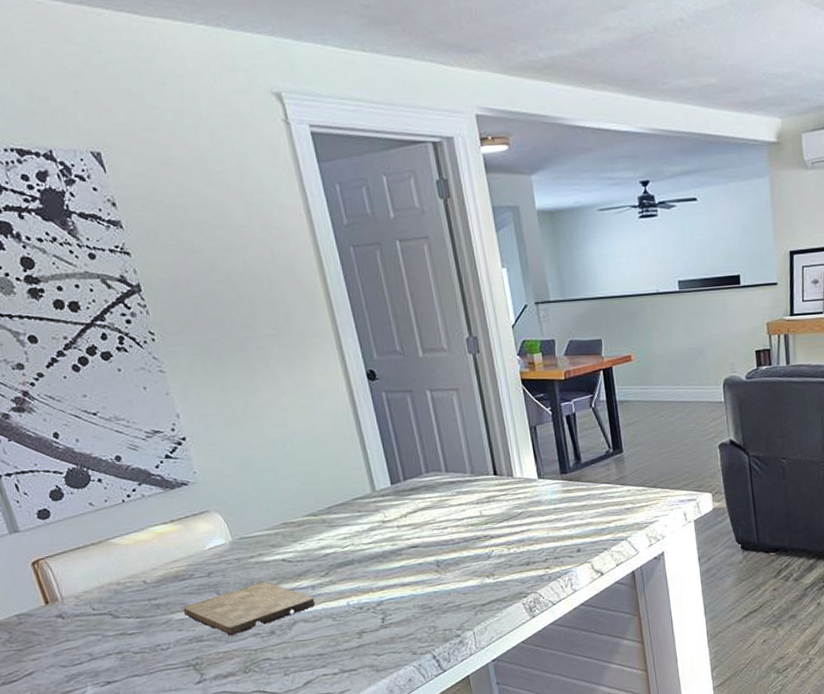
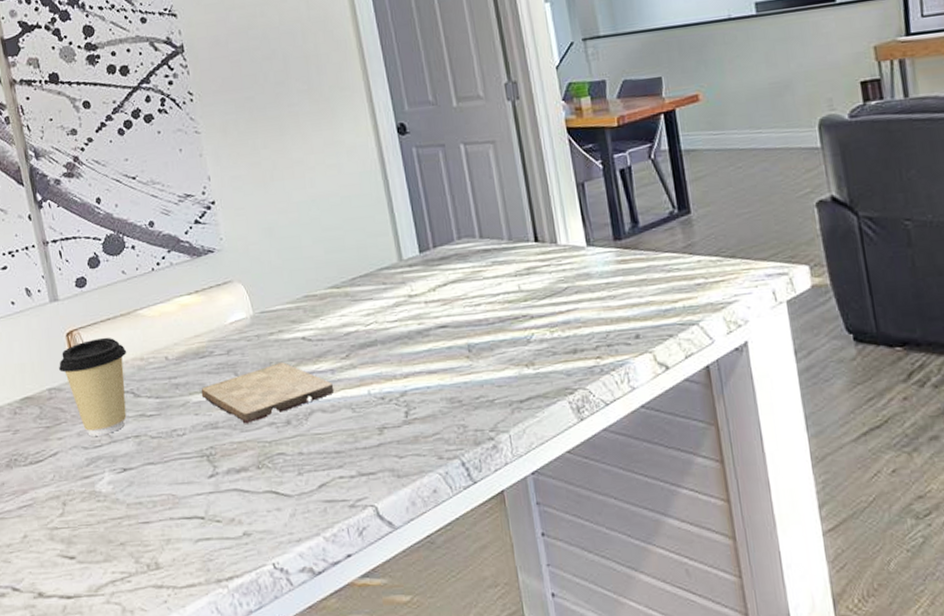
coffee cup: none [26,564,106,656] -> present [59,337,127,436]

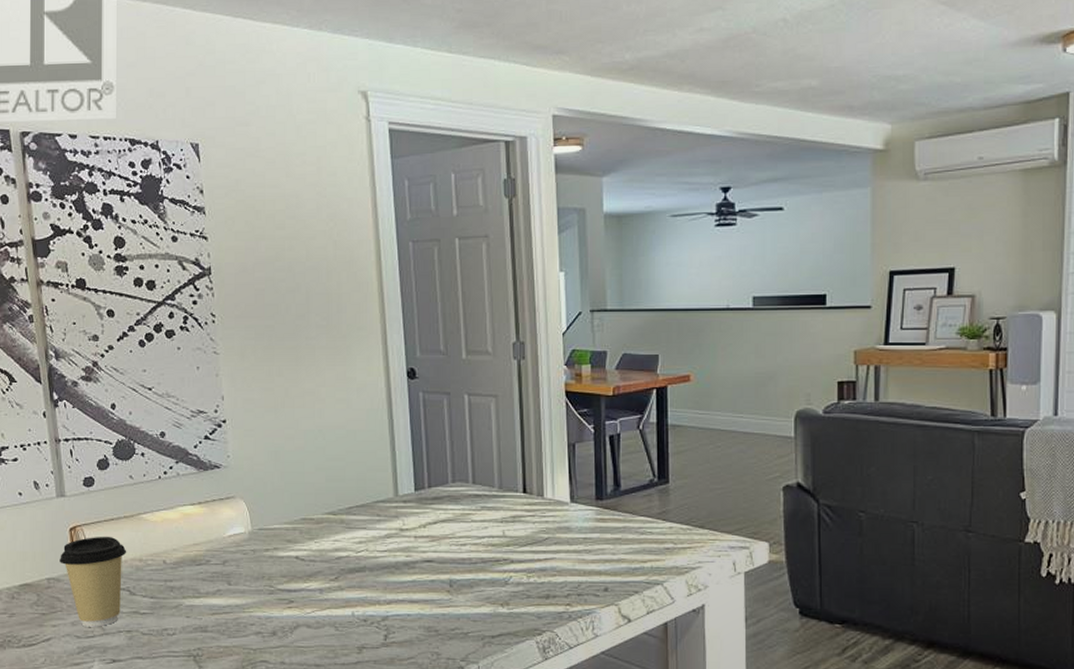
cutting board: present [201,362,334,424] -> none [194,578,321,631]

